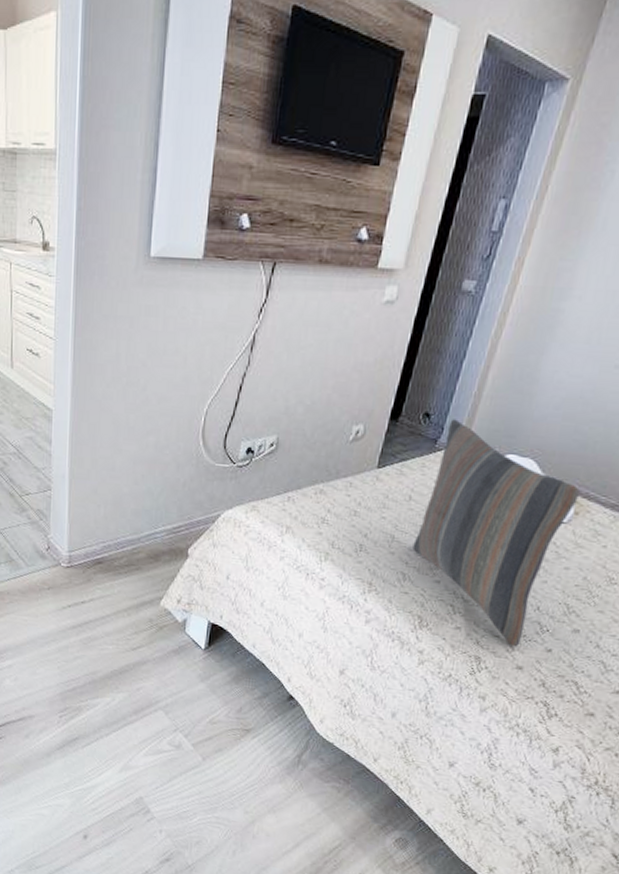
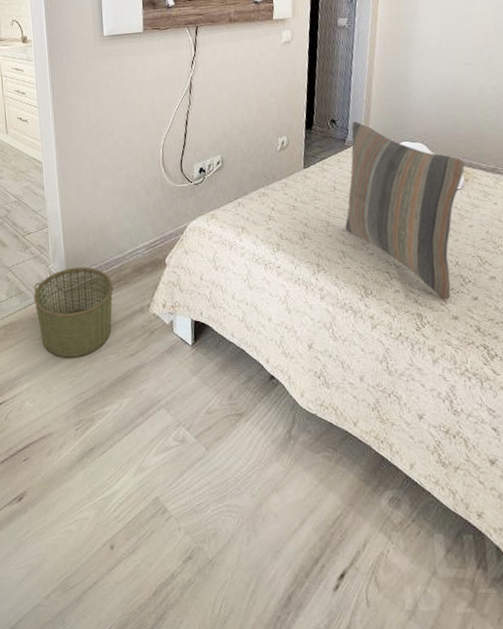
basket: none [26,541,122,643] -> present [34,267,113,358]

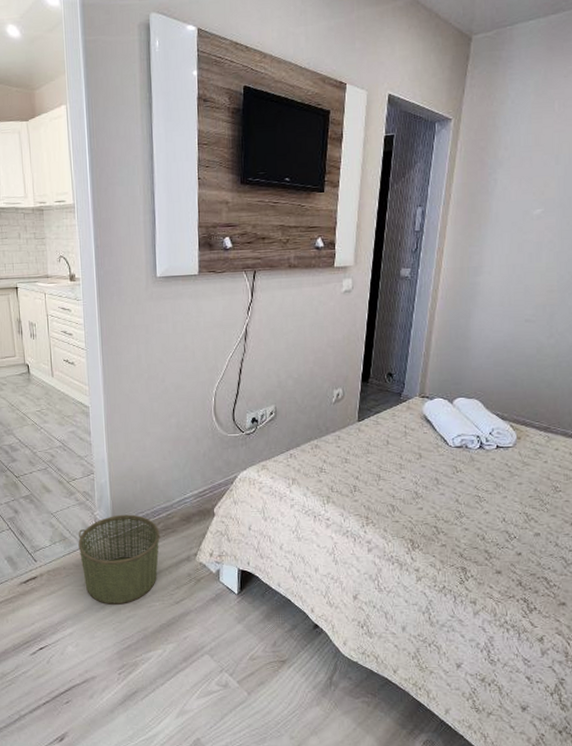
pillow: present [345,121,465,300] -> none [396,375,518,555]

